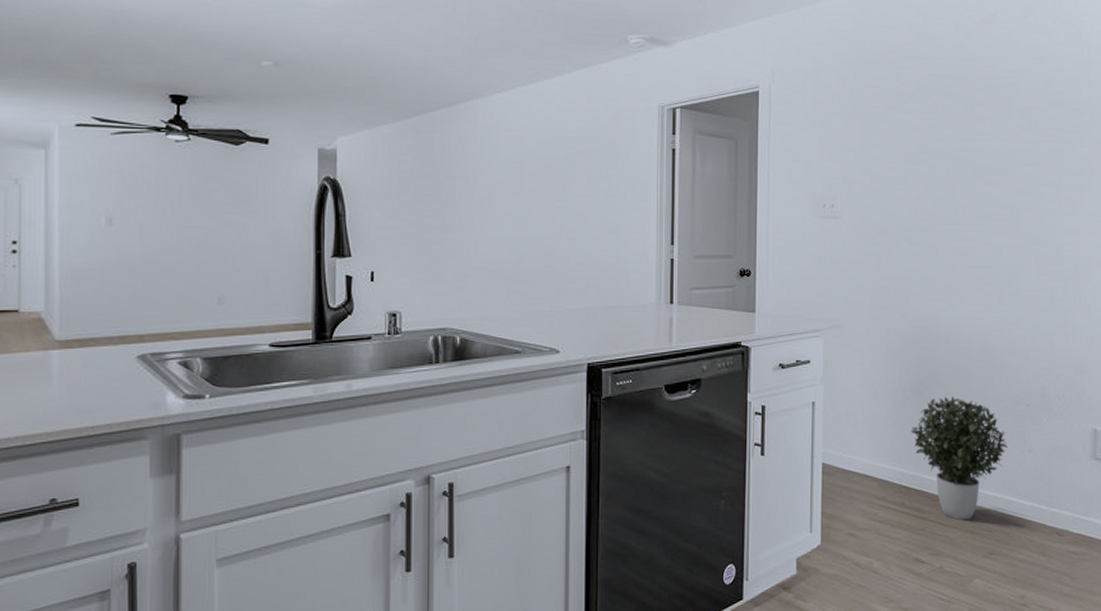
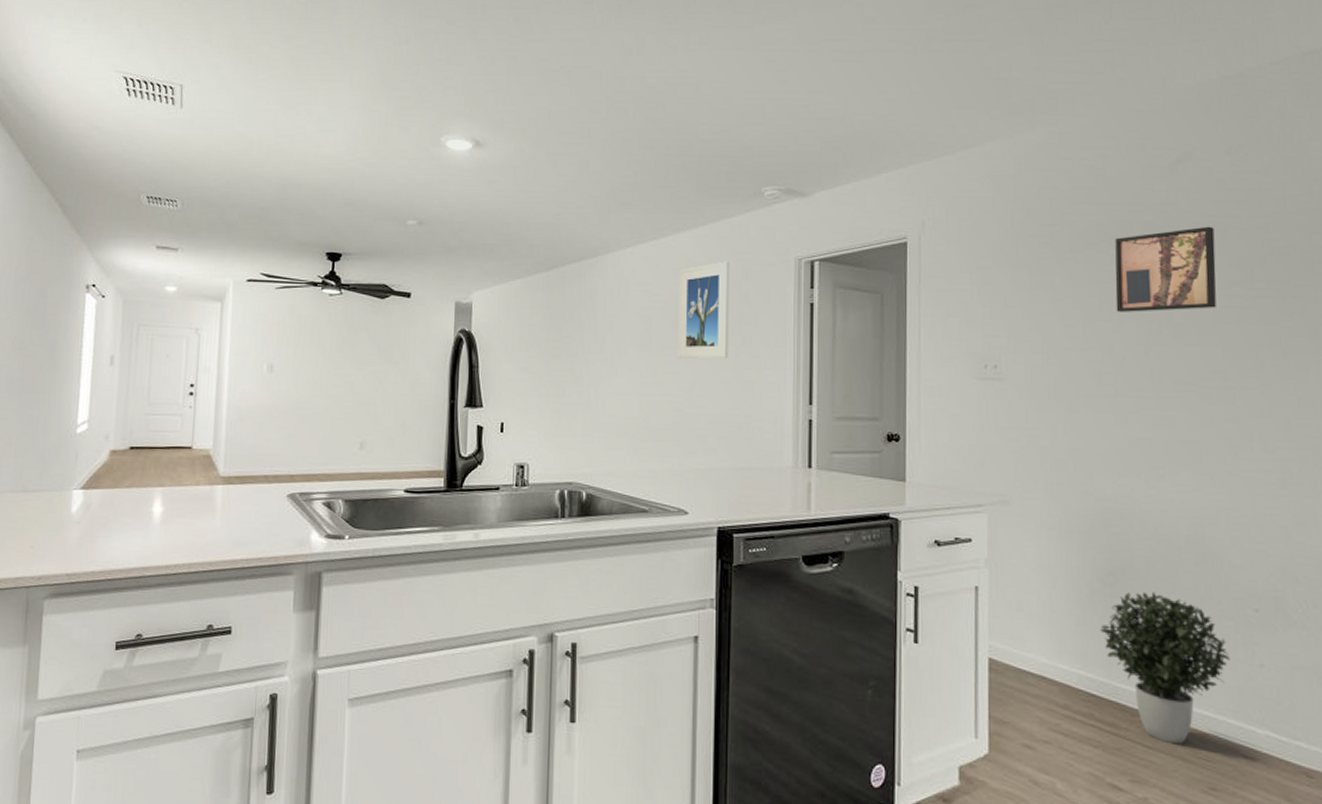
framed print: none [548,107,597,203] -> present [678,261,729,359]
wall art: none [931,80,1009,156] -> present [1115,226,1216,312]

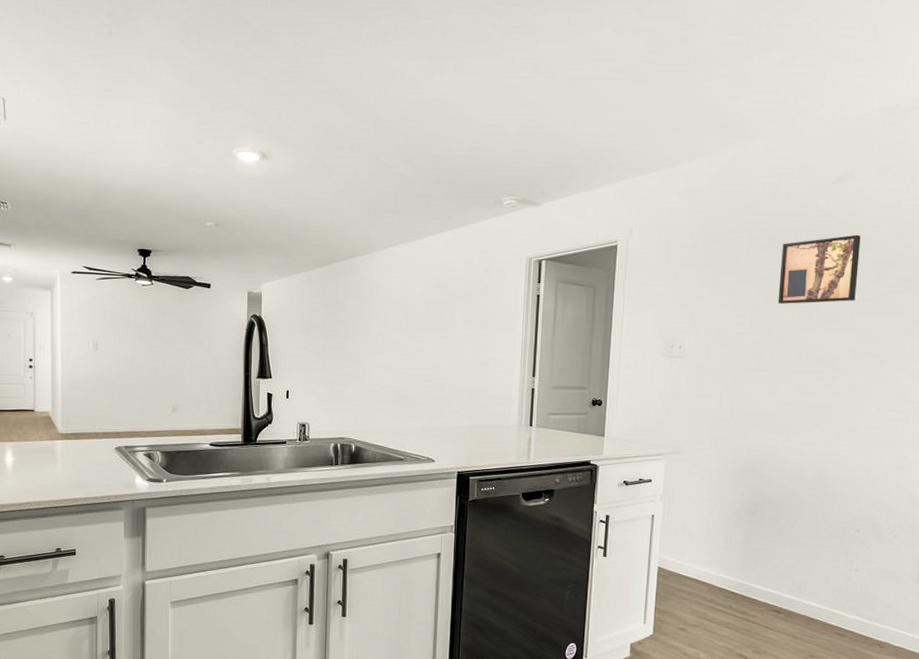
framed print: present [678,261,729,359] -> none [429,259,473,340]
potted plant: present [1100,592,1230,745] -> none [742,518,835,626]

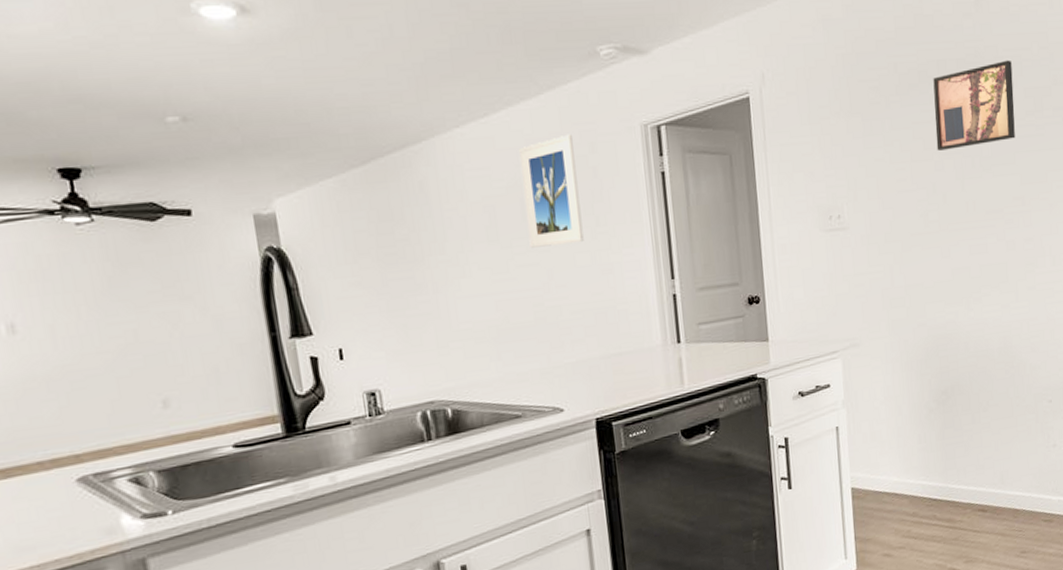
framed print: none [429,259,473,340] -> present [519,134,584,248]

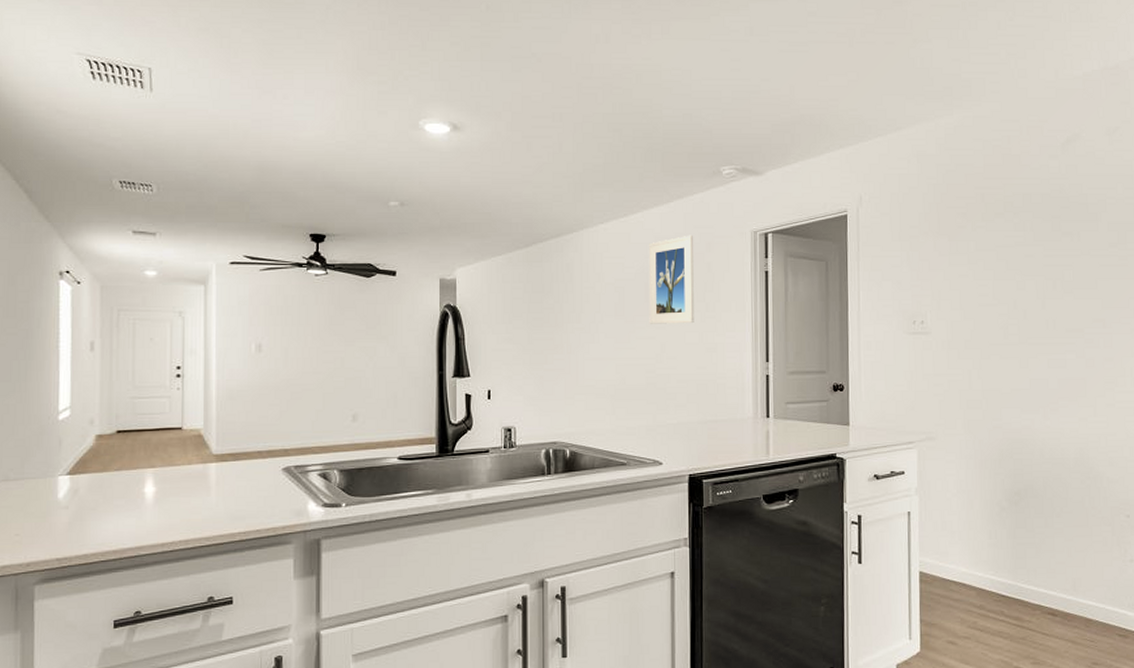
wall art: present [933,60,1015,151] -> none [1018,197,1098,272]

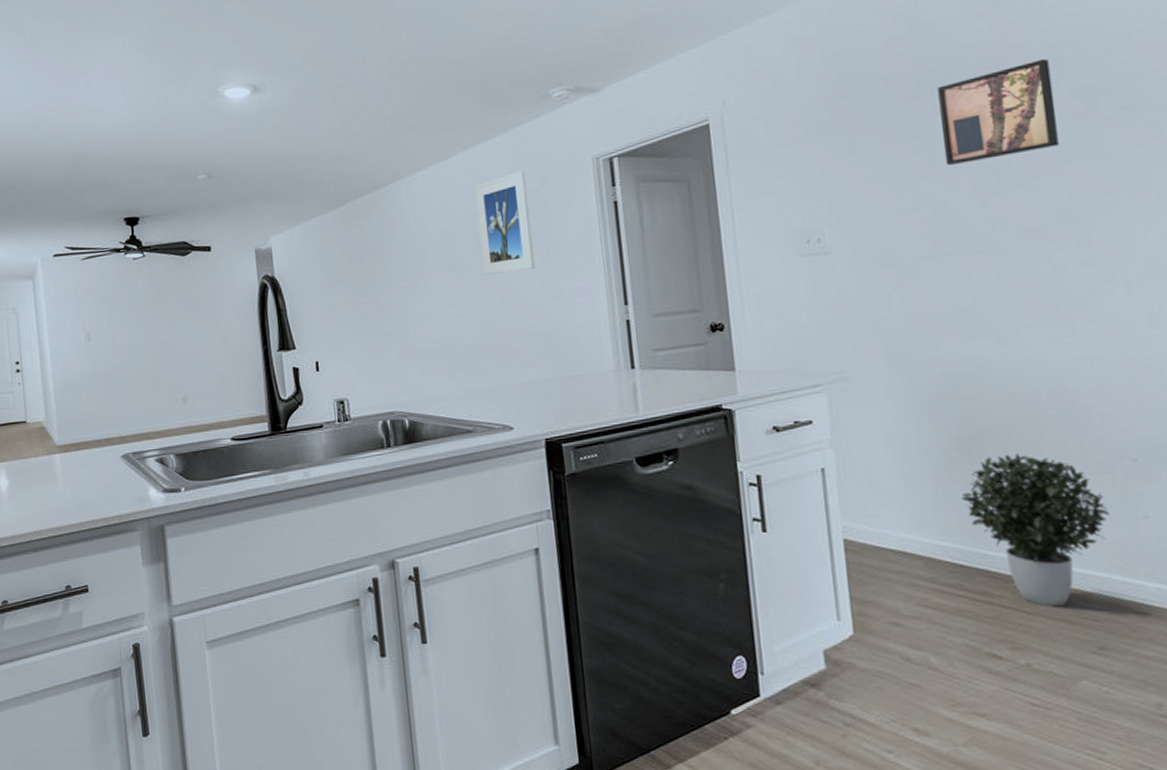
potted plant: none [1008,507,1108,630] -> present [961,453,1109,607]
wall art: none [1018,197,1098,272] -> present [937,58,1059,165]

